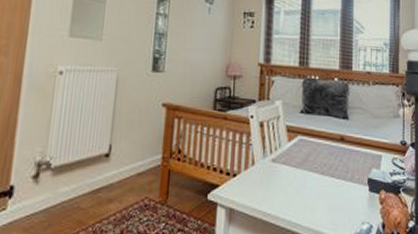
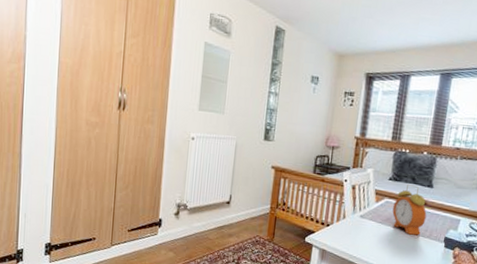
alarm clock: none [308,117,345,179] -> present [392,185,427,236]

